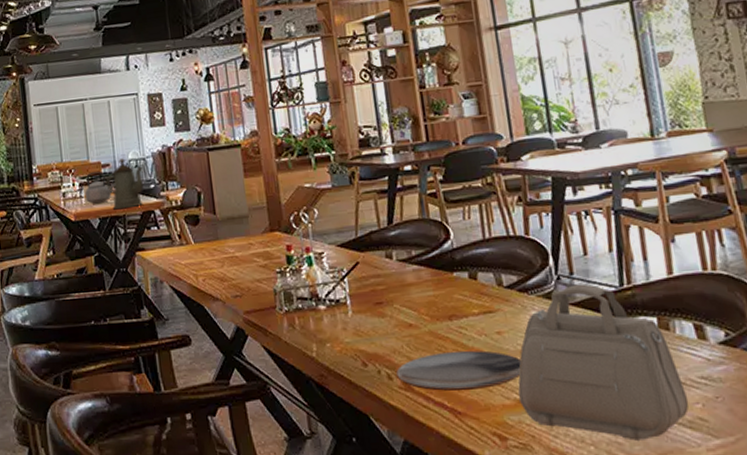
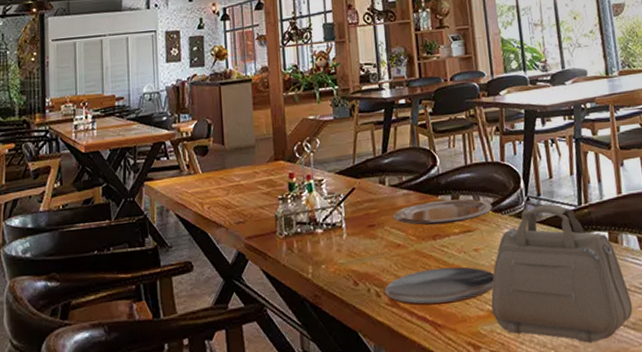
teapot: present [85,171,115,204] -> none [98,104,128,136]
coffee pot: present [106,158,143,210] -> none [119,92,156,141]
plate: none [402,276,518,305] -> present [393,199,493,226]

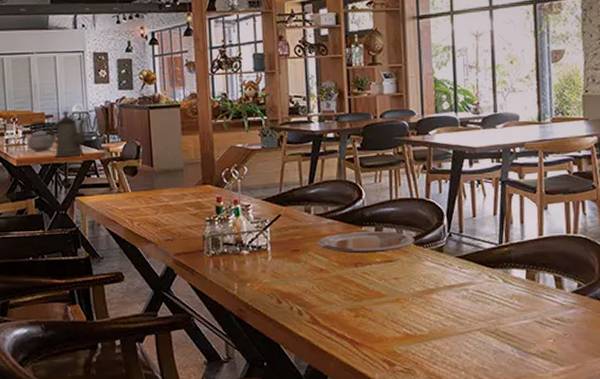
teapot: none [98,104,128,136] -> present [28,121,58,151]
coffee pot: none [119,92,156,141] -> present [49,111,85,158]
plate: present [384,266,494,306] -> none [306,292,412,326]
handbag: present [491,204,633,343] -> none [408,240,543,367]

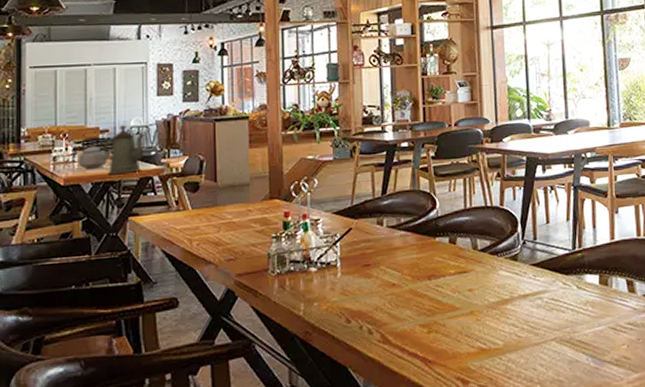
plate: present [317,230,416,254] -> none [389,241,490,266]

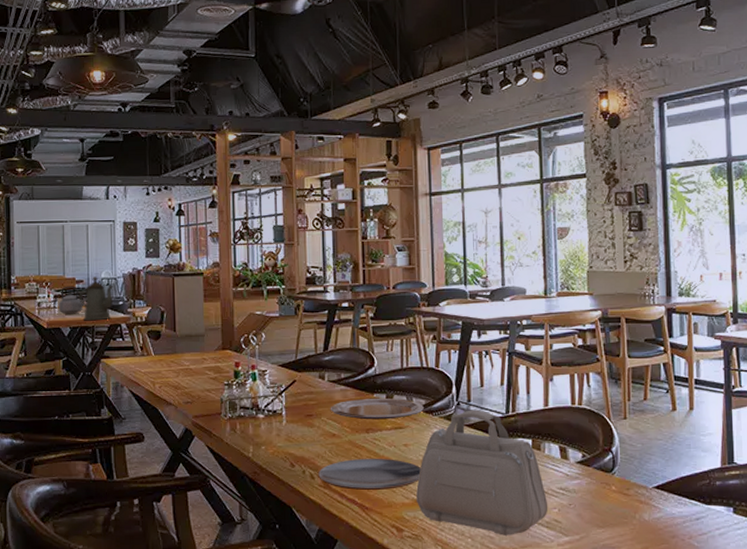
plate: none [377,306,487,343] -> present [318,458,421,491]
plate: none [389,241,490,266] -> present [330,398,425,420]
handbag: none [482,247,617,378] -> present [416,410,548,535]

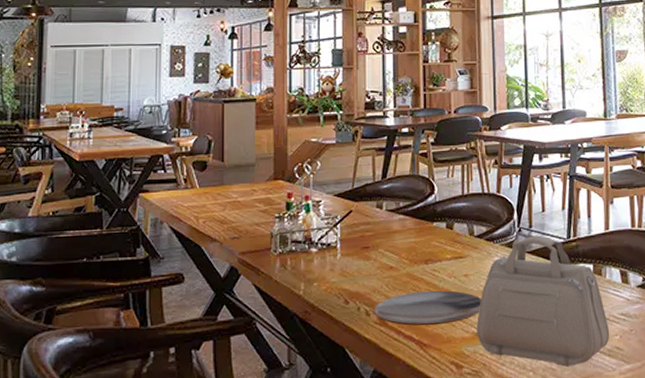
teapot: present [59,286,87,314] -> none [94,114,126,146]
coffee pot: present [78,277,113,321] -> none [117,104,156,152]
plate: present [330,398,425,420] -> none [387,226,486,250]

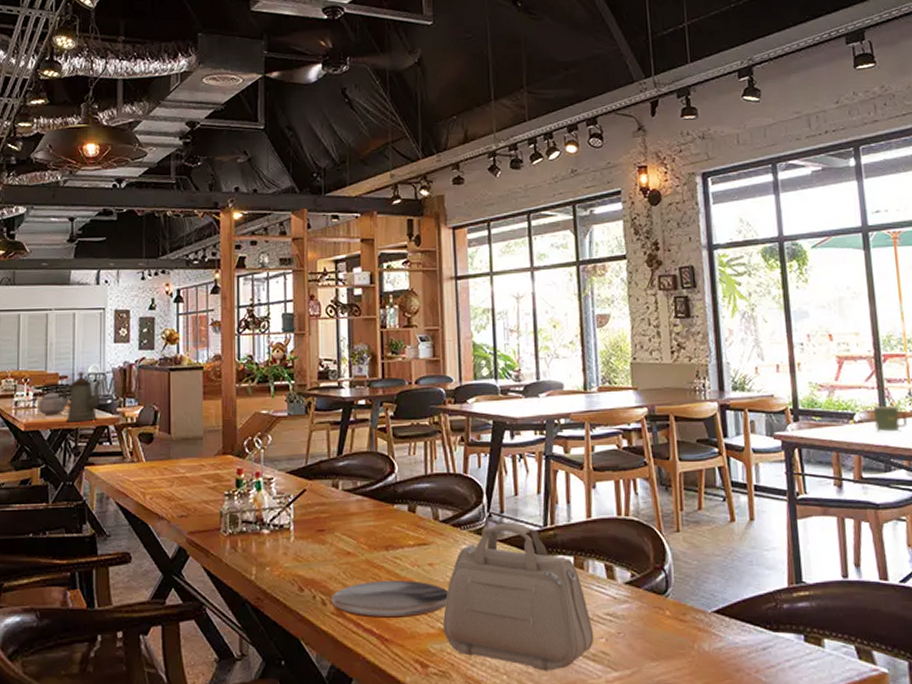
teapot: none [94,114,126,146] -> present [39,382,71,415]
coffee pot: none [117,104,156,152] -> present [61,372,101,423]

